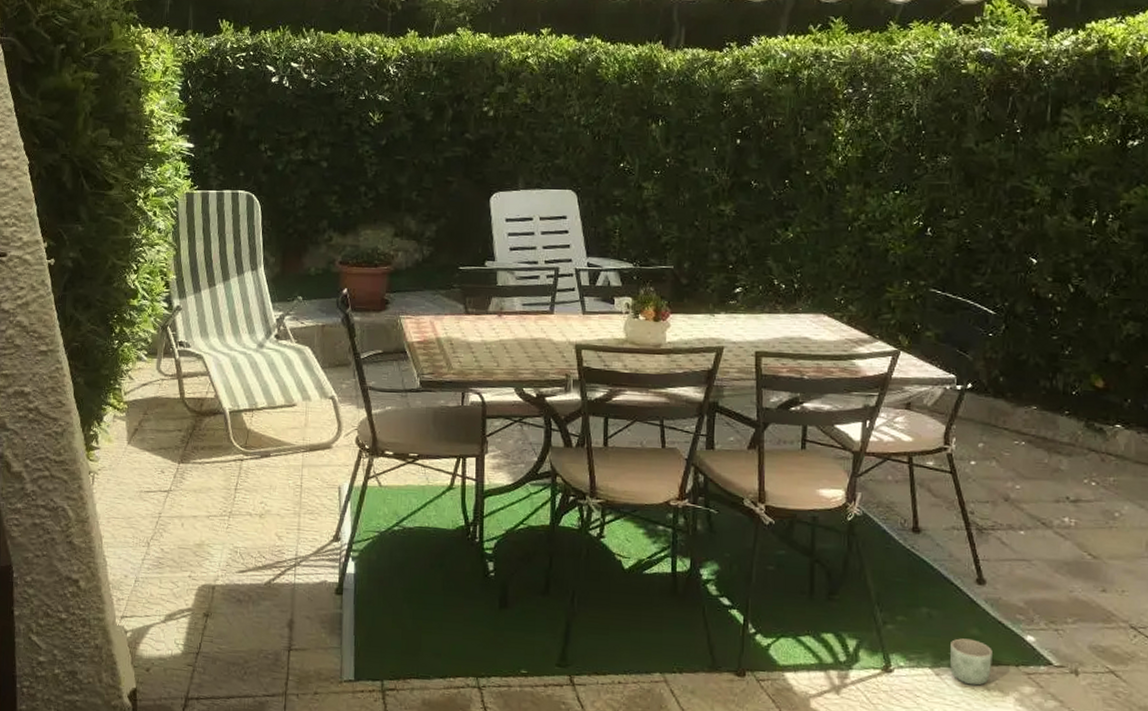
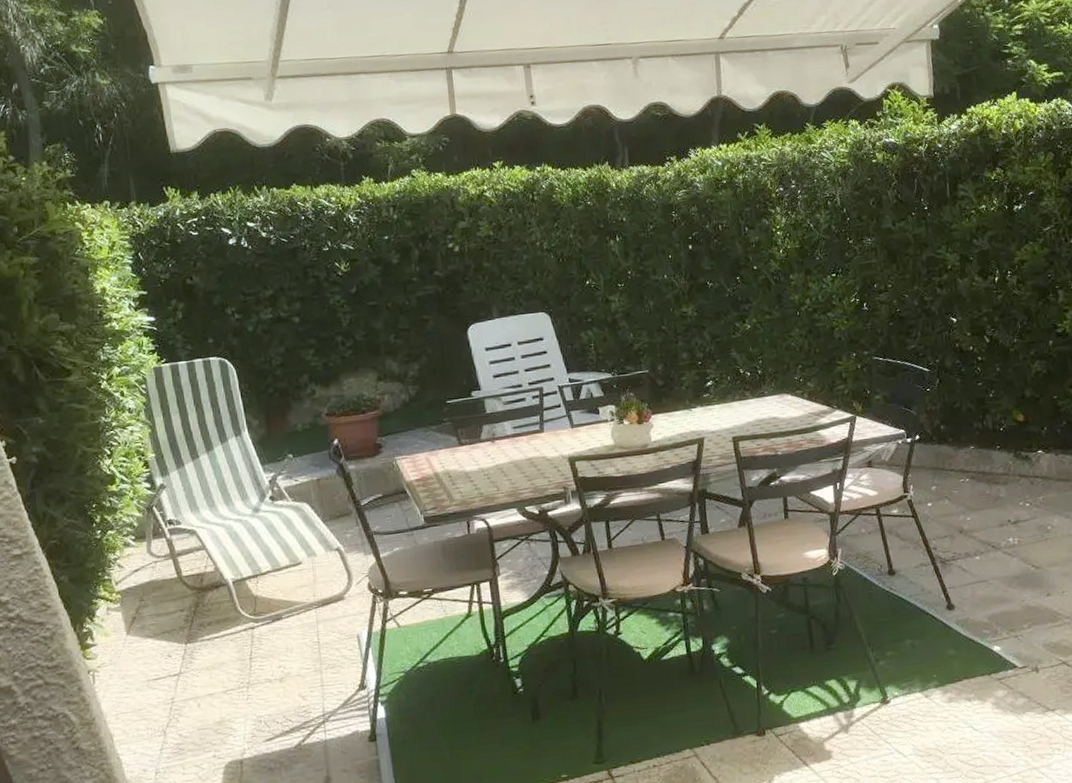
planter: present [950,638,993,686] -> none [933,659,970,700]

